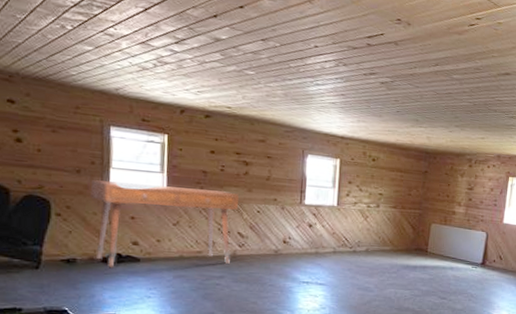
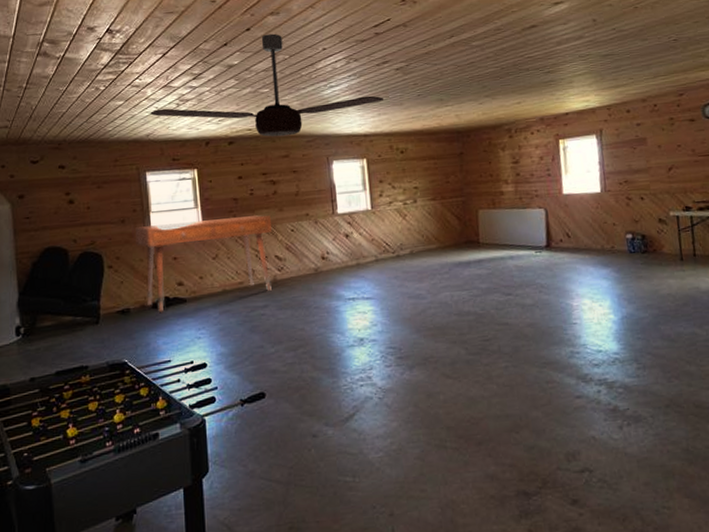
ceiling fan: none [122,16,366,123] -> present [150,33,384,137]

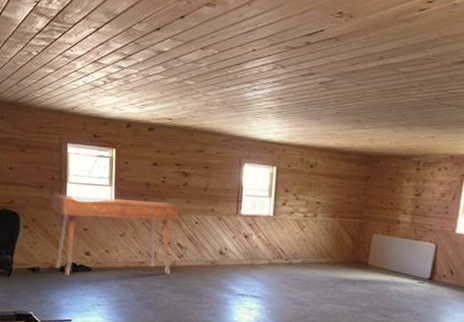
ceiling fan: present [150,33,384,137] -> none [78,25,304,132]

